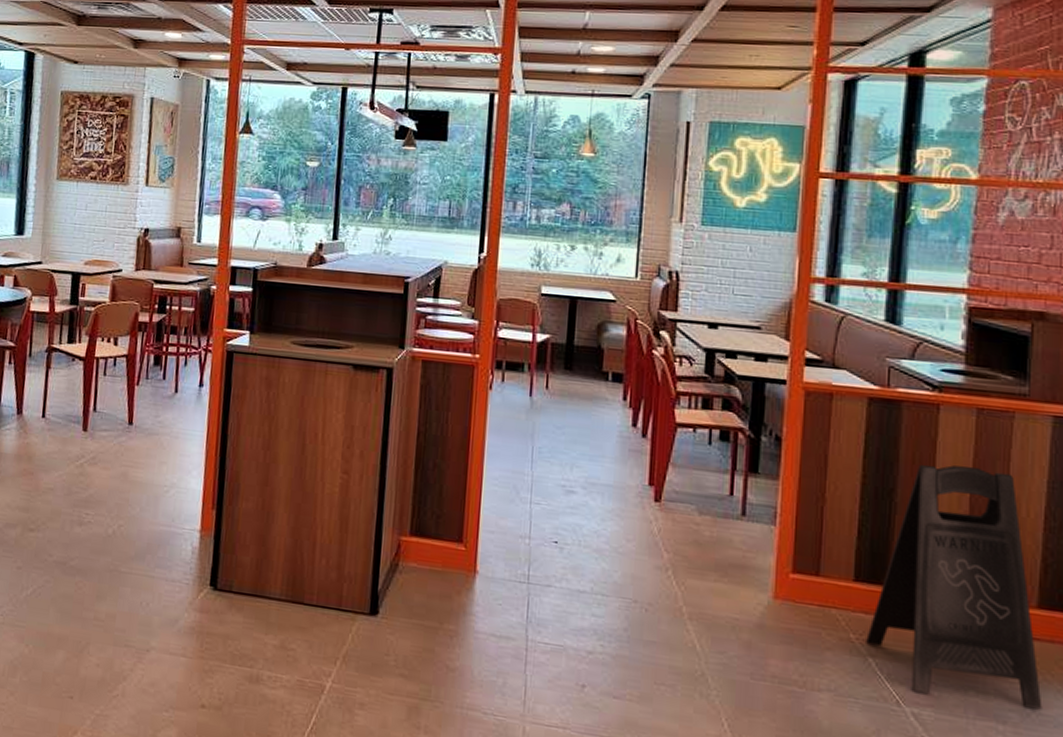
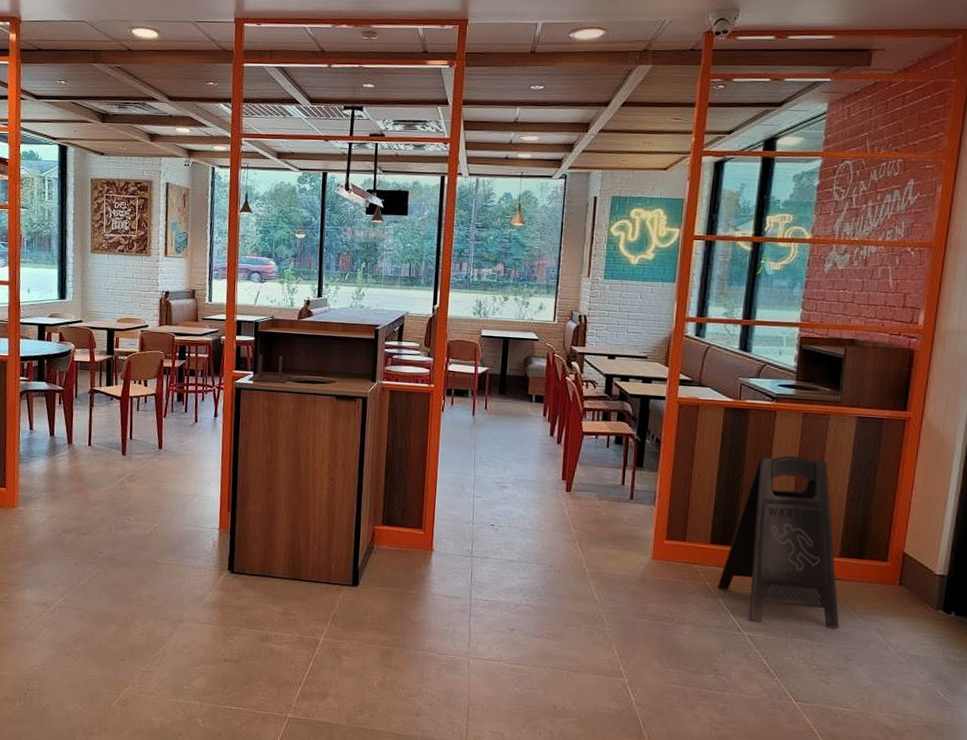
napkin holder: none [242,309,297,347] -> present [247,354,291,383]

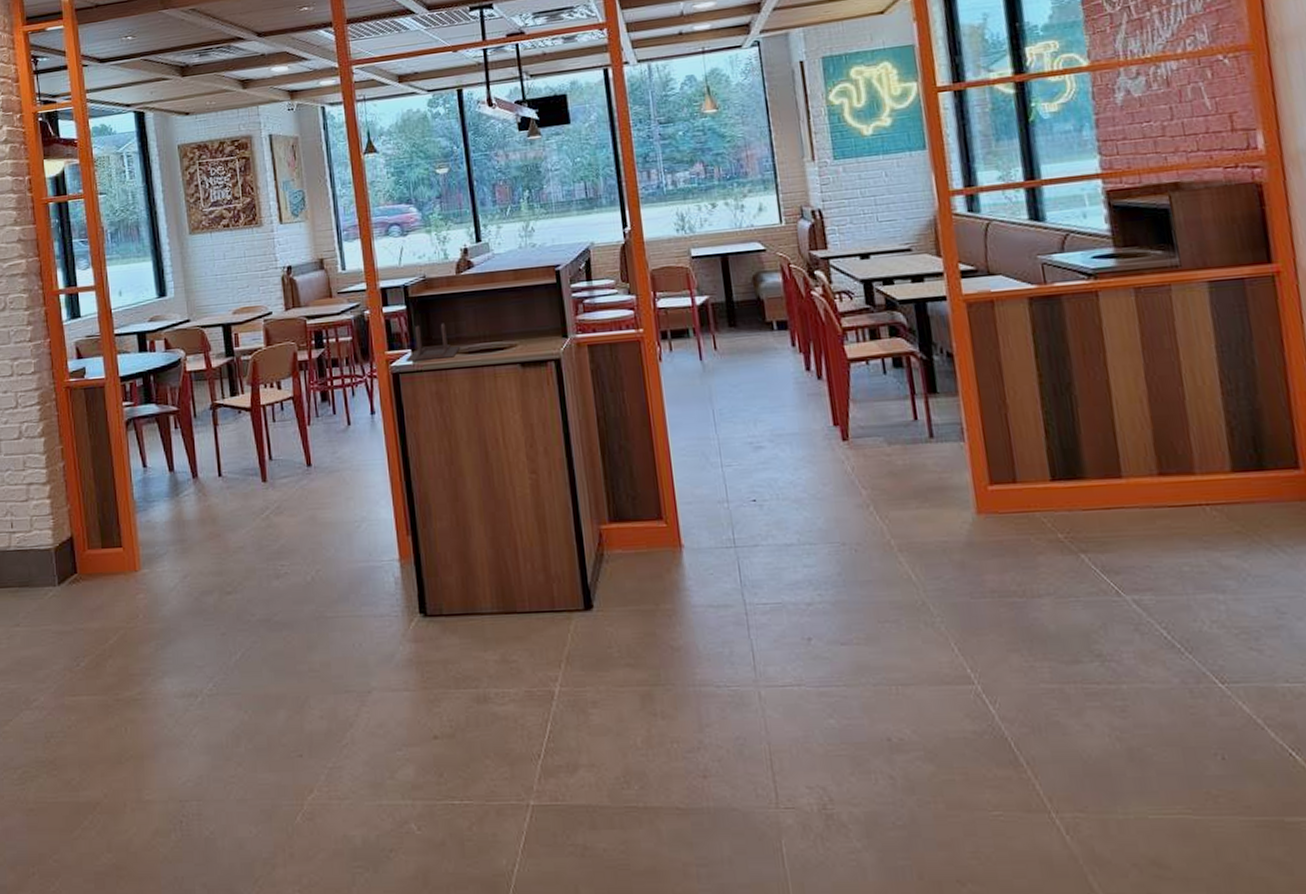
warning sign: present [717,456,840,629] -> none [1074,345,1257,578]

